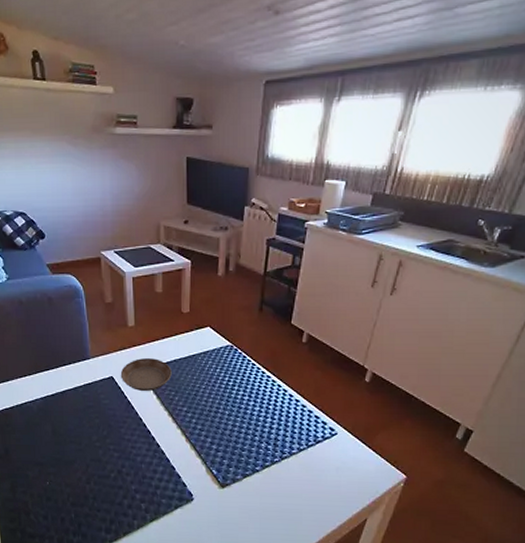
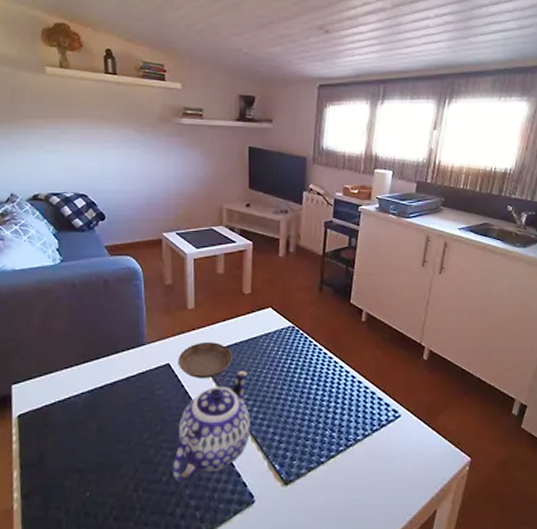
teapot: none [119,386,189,479] -> present [173,371,250,482]

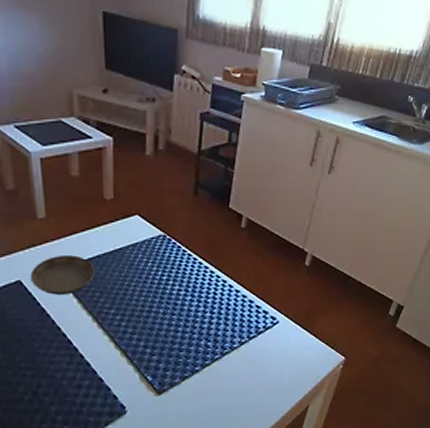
teapot: present [173,371,250,482] -> none [34,285,119,400]

